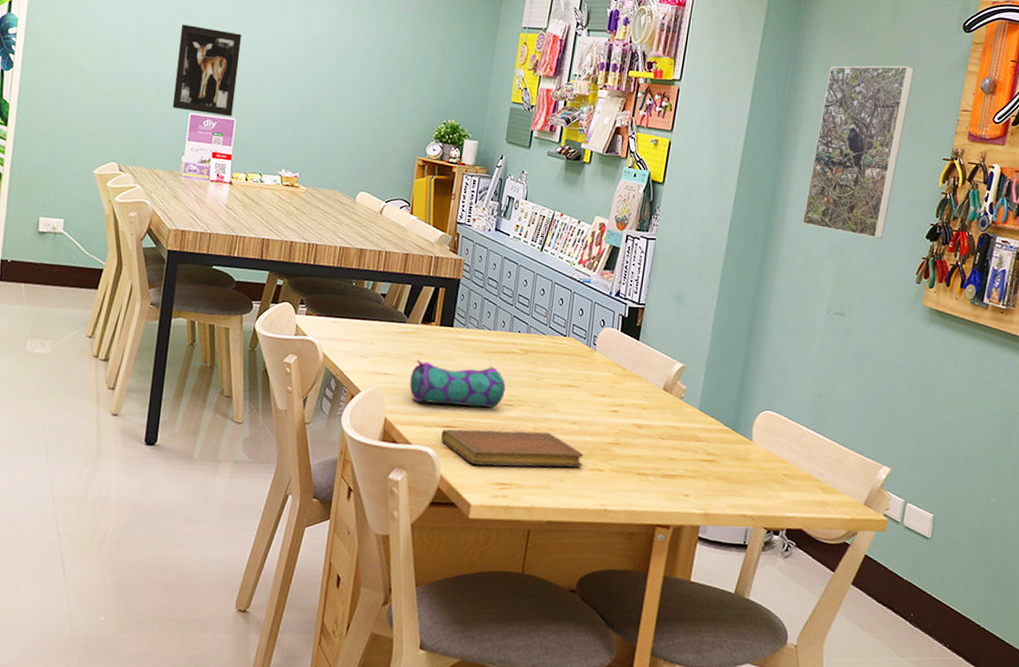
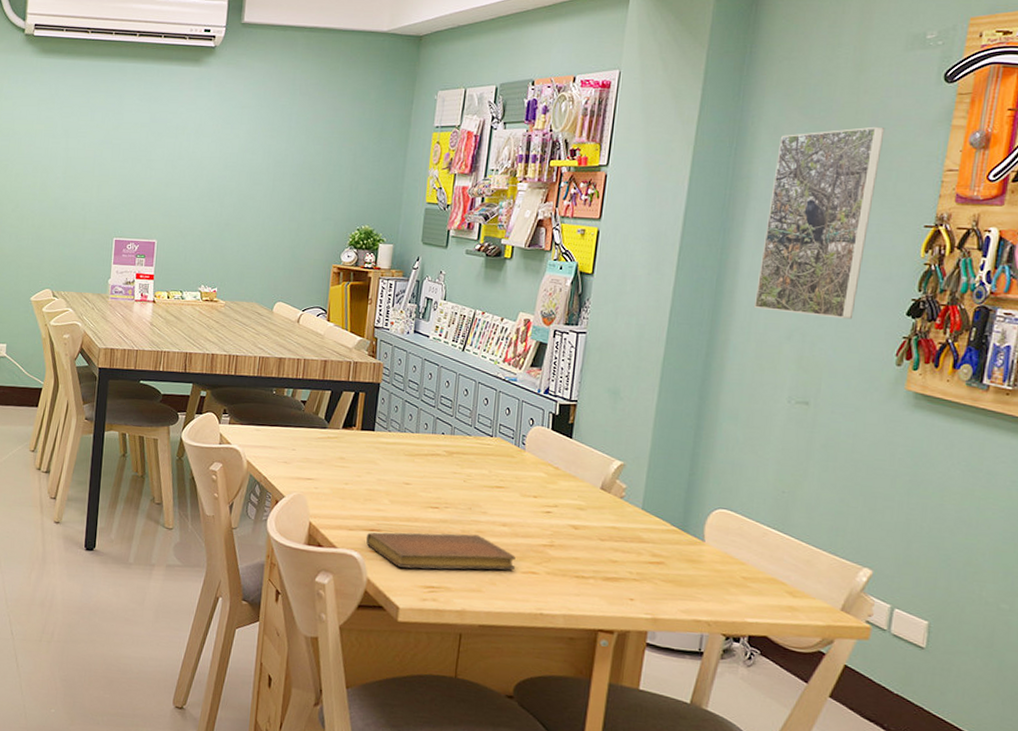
wall art: present [172,24,242,117] -> none [98,156,160,239]
pencil case: present [409,360,506,408] -> none [333,464,431,511]

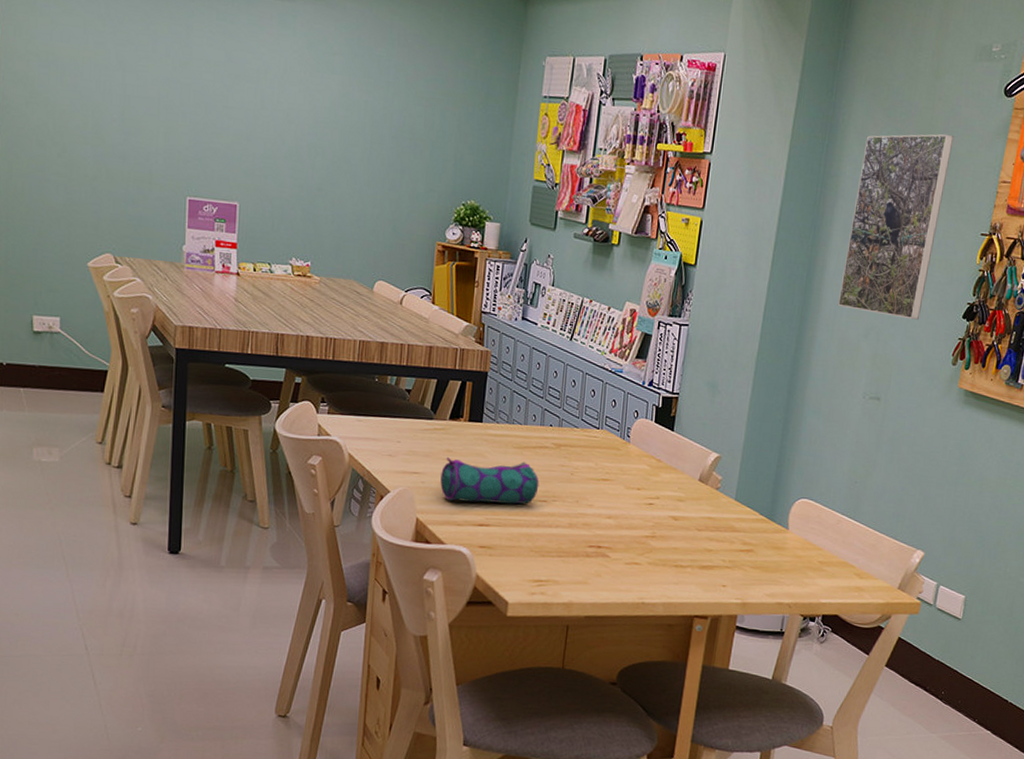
pencil case: none [333,464,431,511] -> present [440,457,539,505]
notebook: present [366,532,516,570] -> none [475,526,620,563]

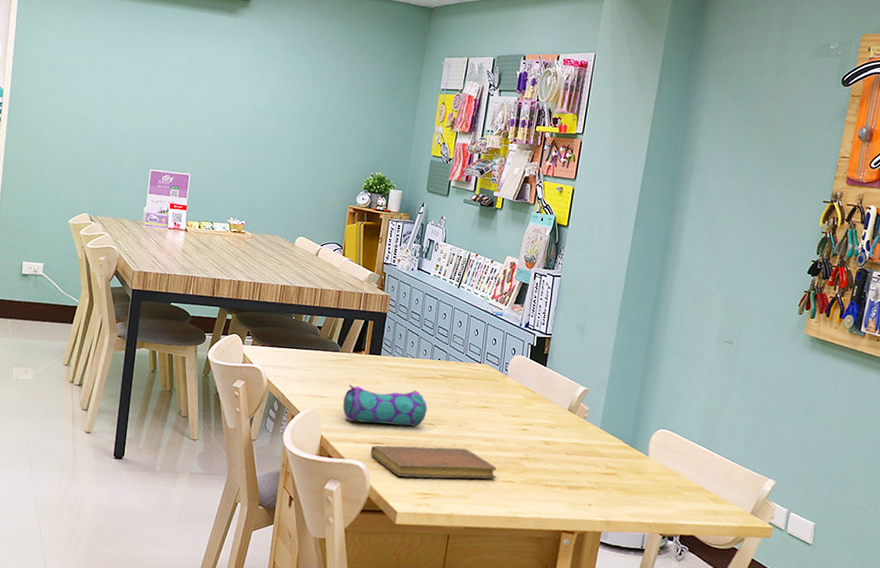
notebook: none [475,526,620,563] -> present [370,445,497,479]
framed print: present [837,134,954,320] -> none [693,117,797,275]

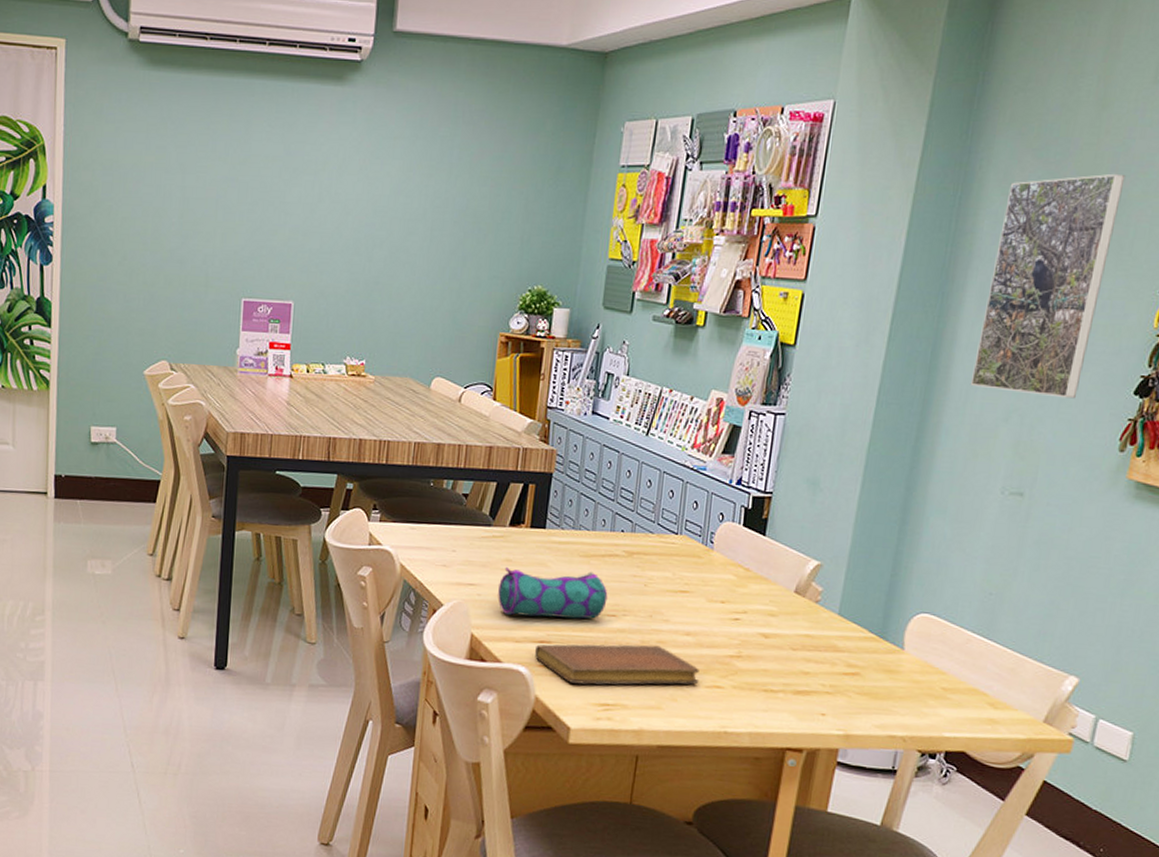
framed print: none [693,117,797,275] -> present [970,173,1126,399]

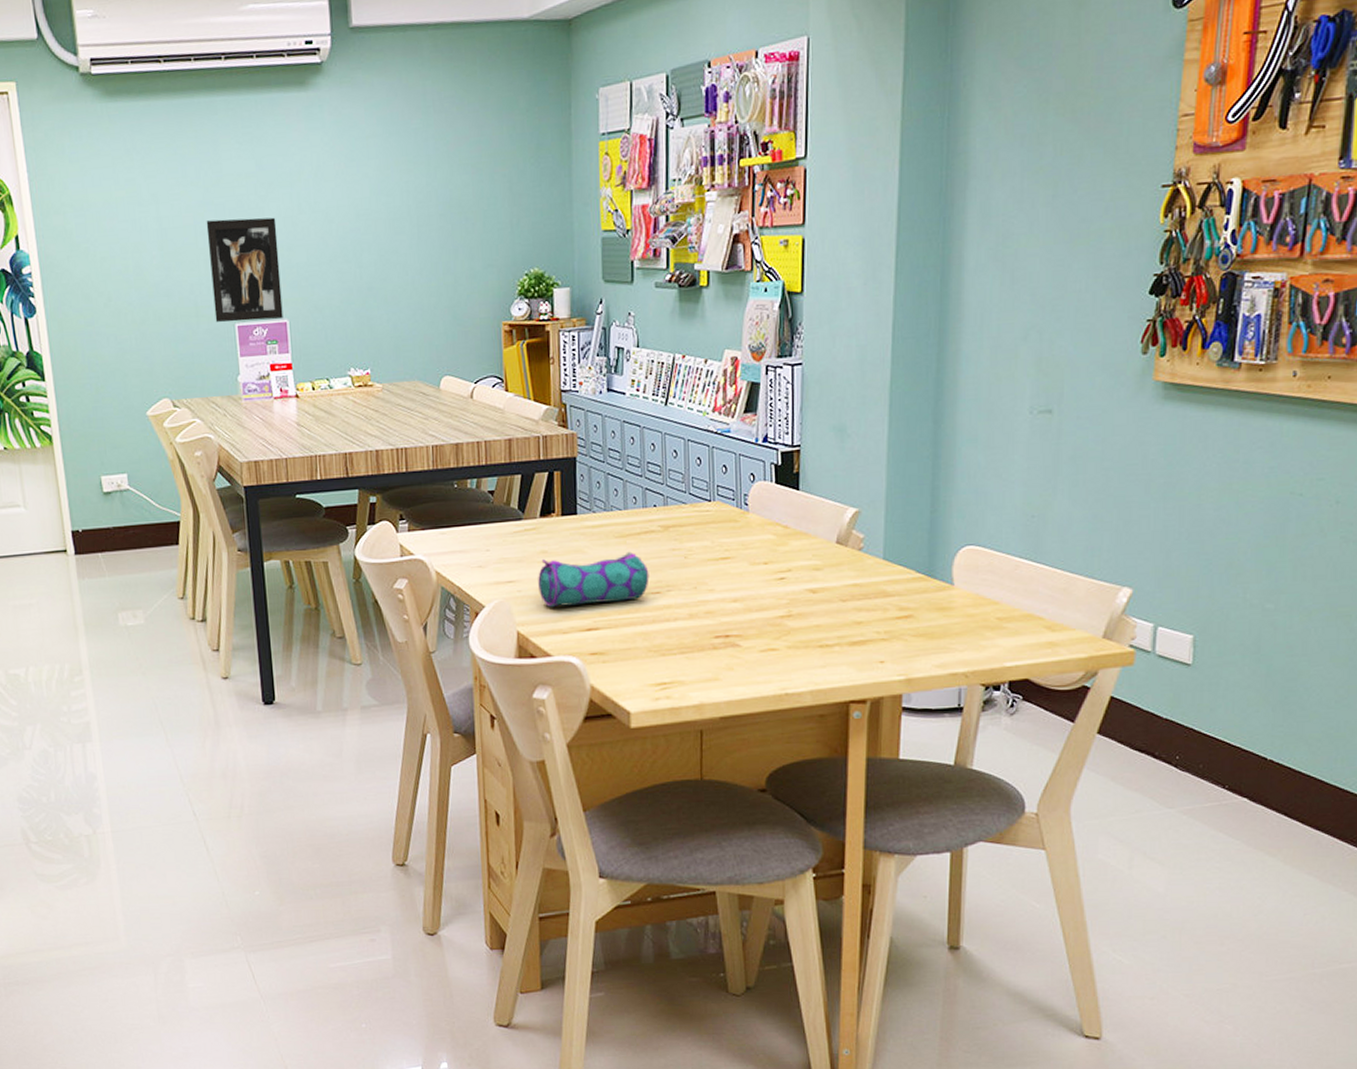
wall art: none [223,196,296,300] -> present [206,217,283,323]
notebook: present [535,644,699,685] -> none [584,616,753,667]
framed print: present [970,173,1126,399] -> none [983,71,1112,309]

